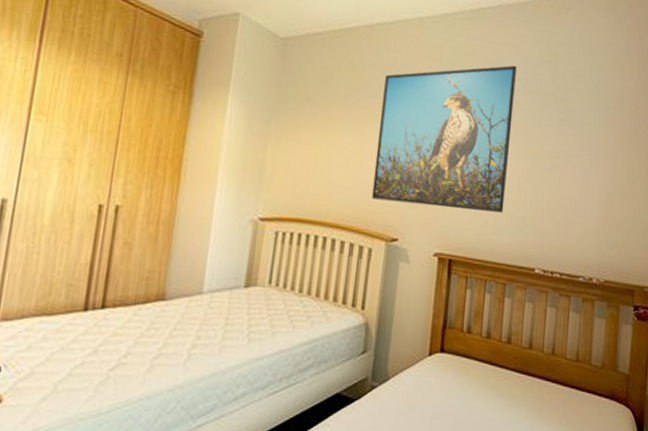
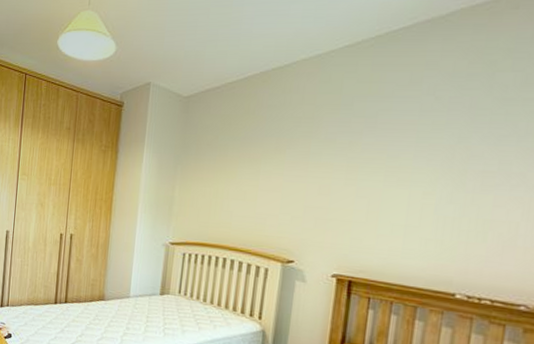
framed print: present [371,65,517,213] -> none [267,84,437,237]

